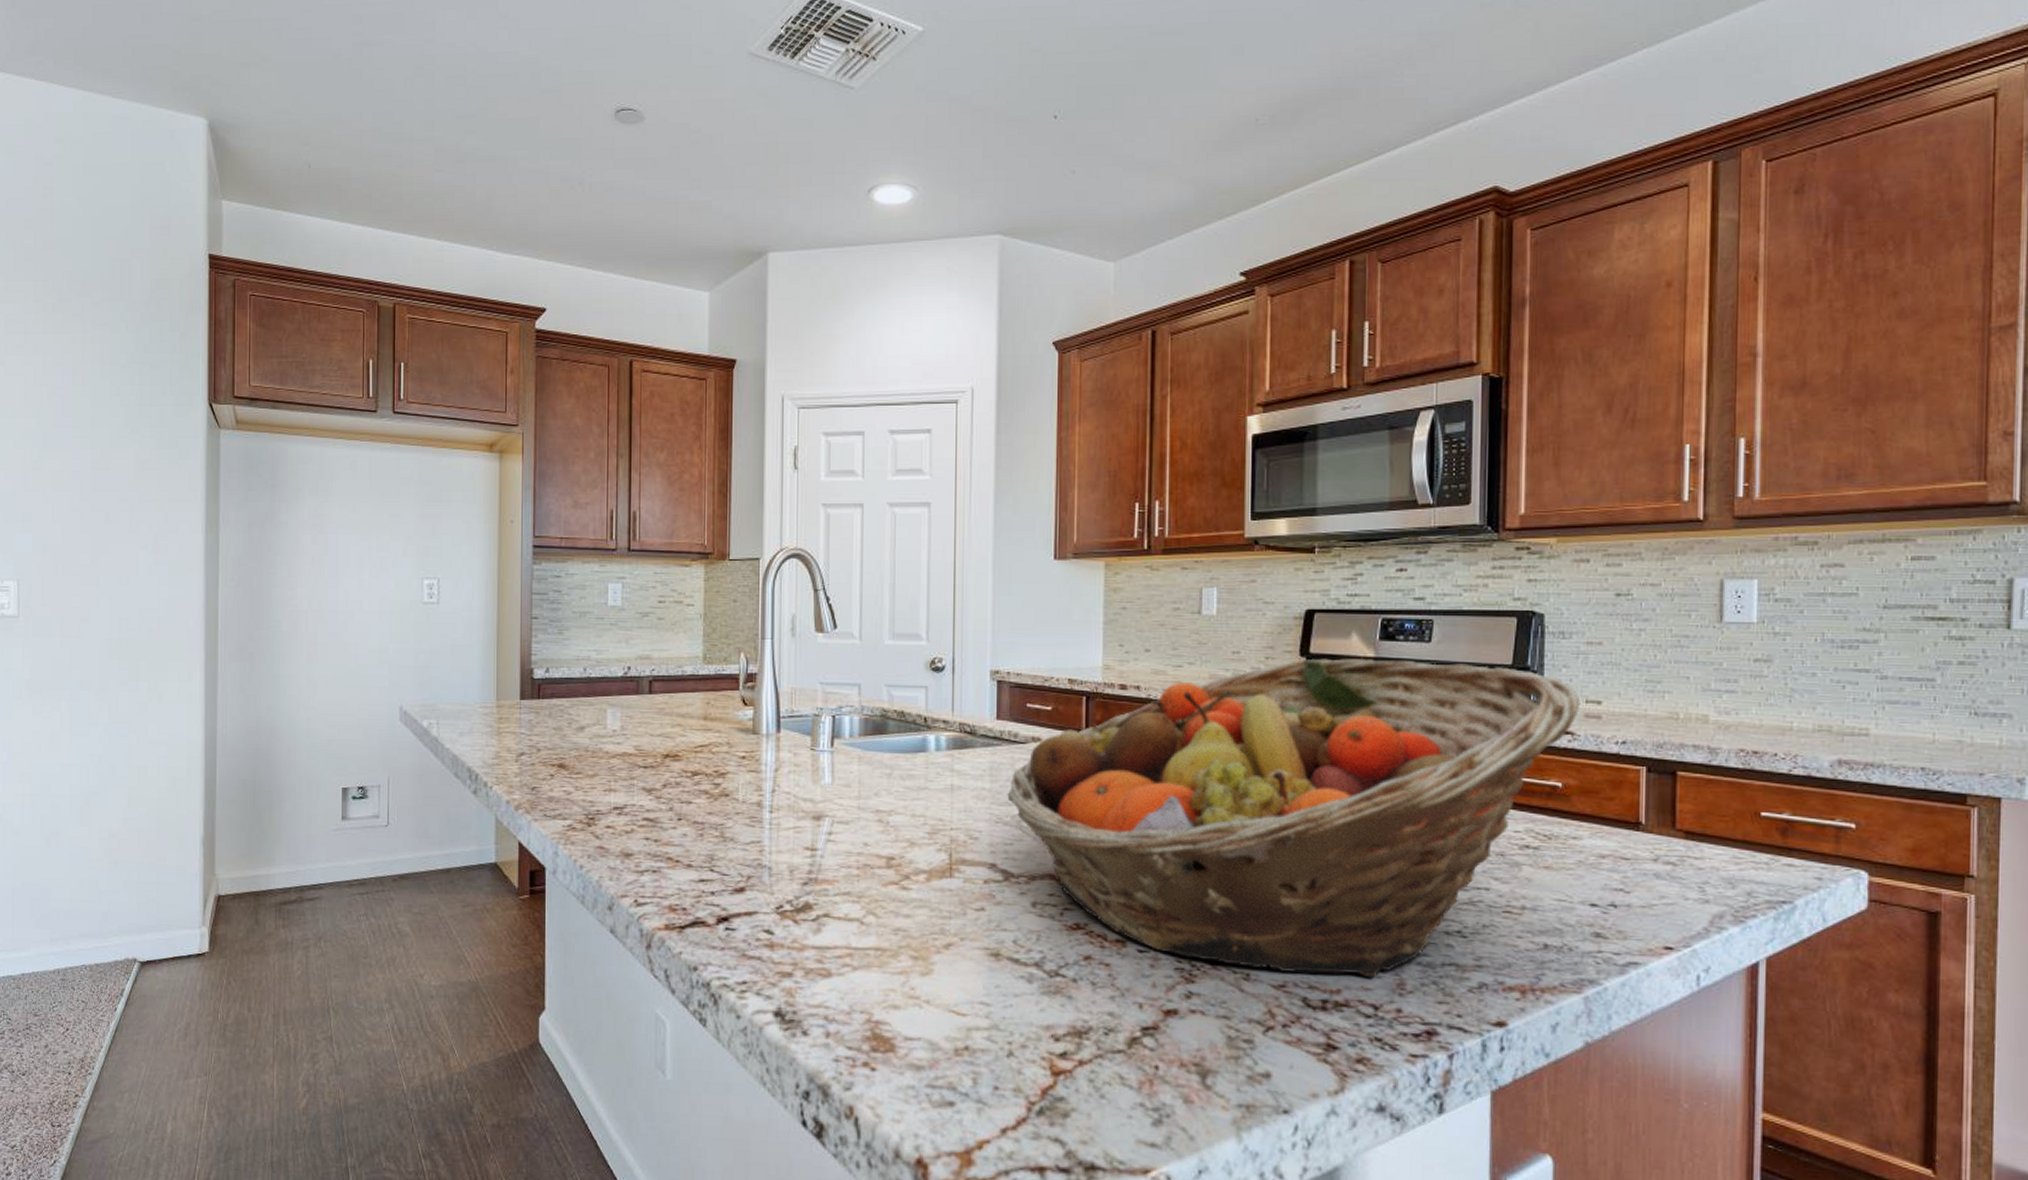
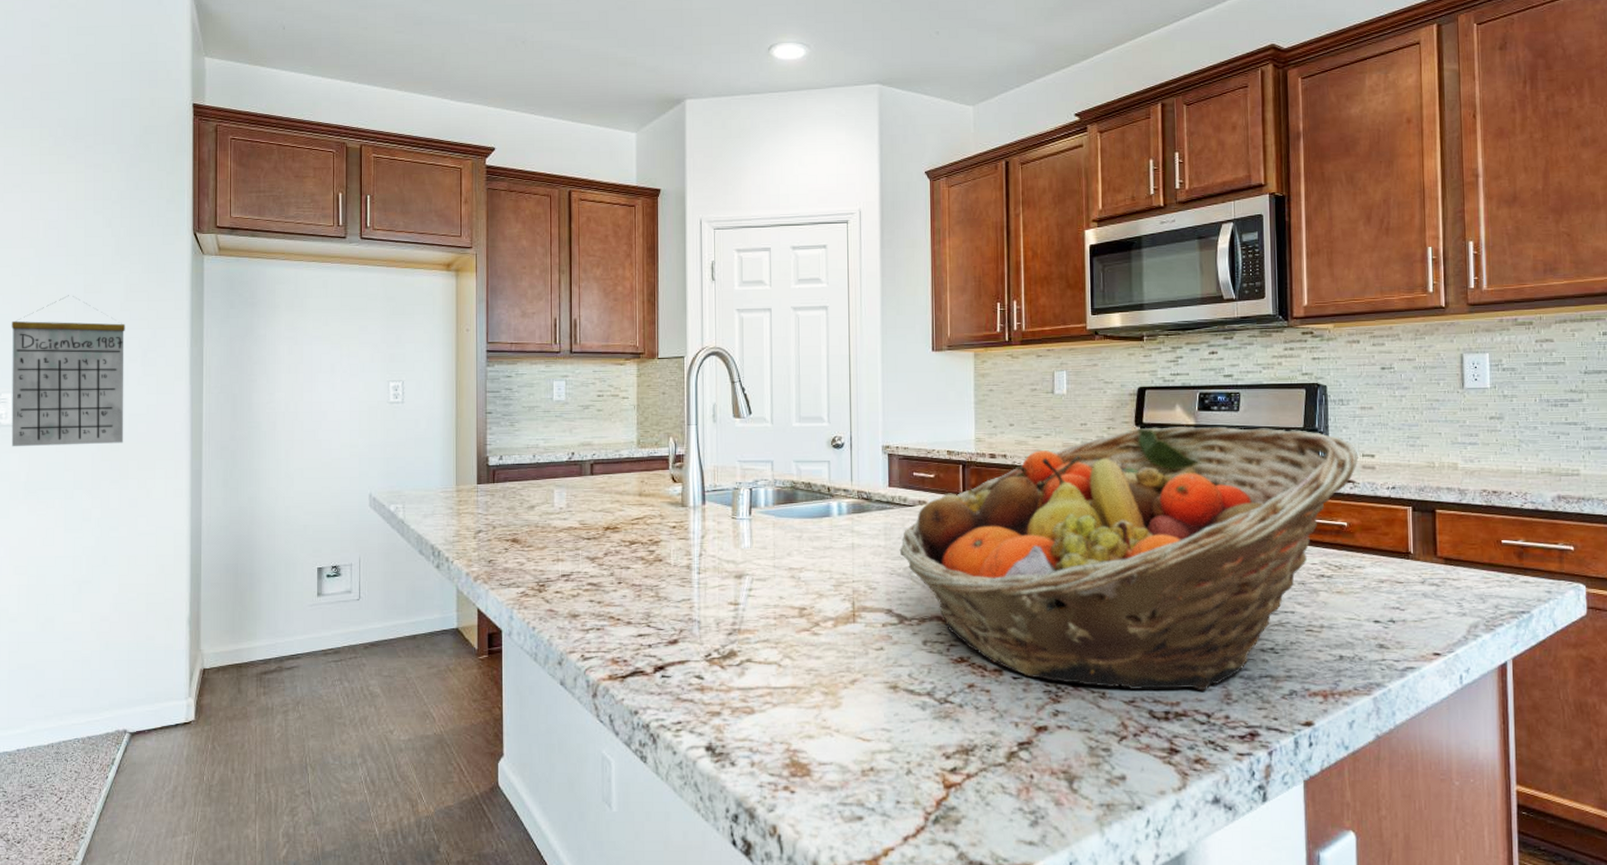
calendar: none [14,472,135,641] -> present [11,295,126,447]

